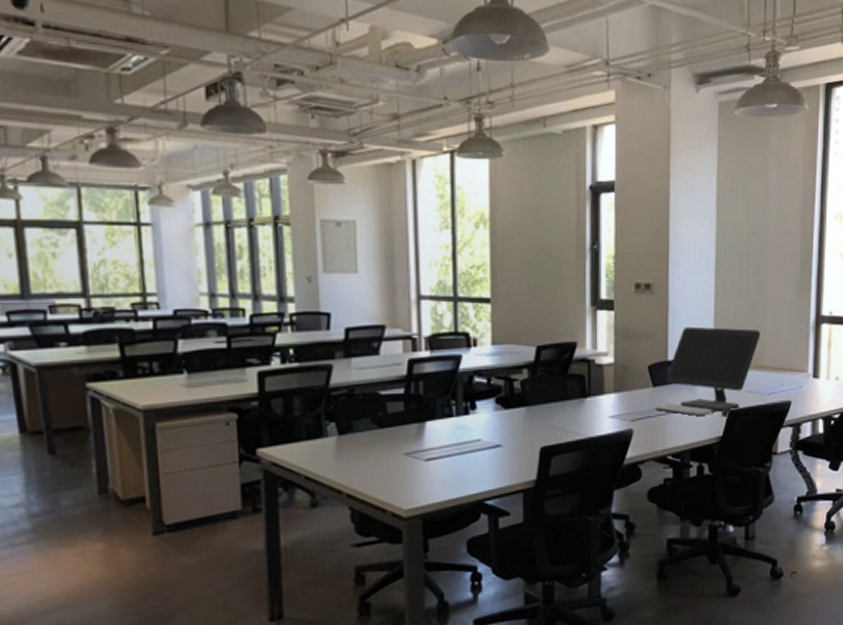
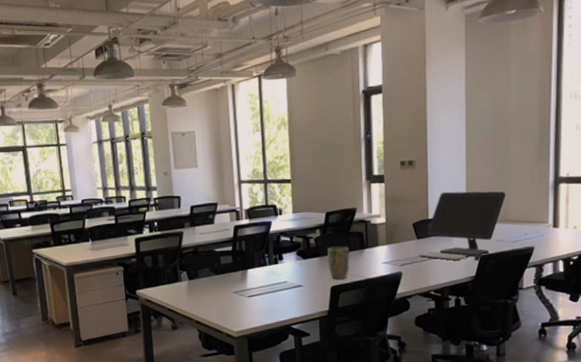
plant pot: none [536,392,566,438] -> present [327,246,350,280]

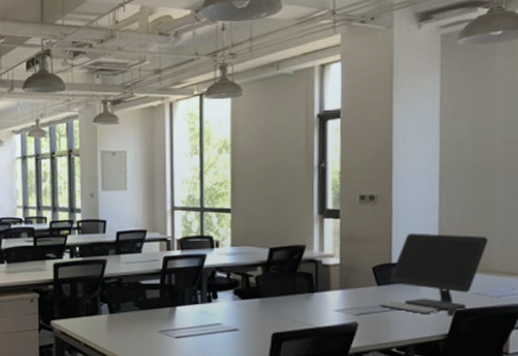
plant pot: present [327,246,350,280] -> none [268,287,296,326]

